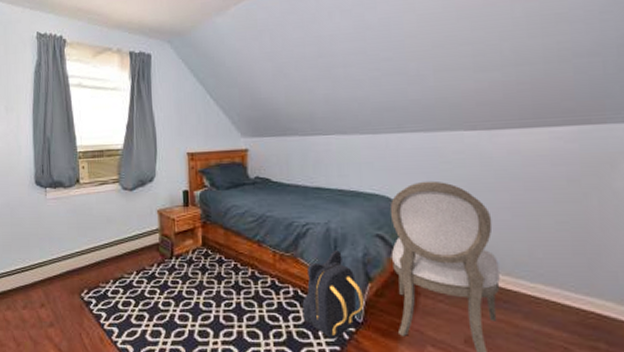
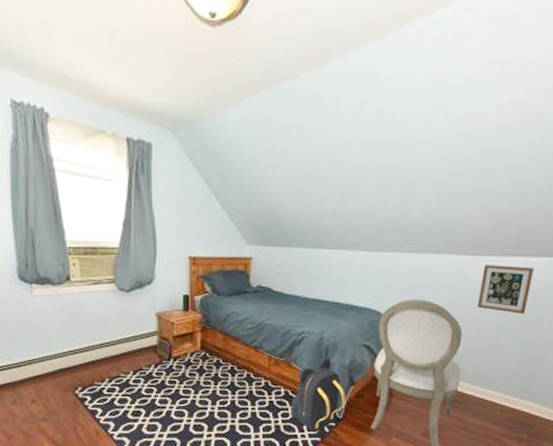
picture frame: none [501,137,565,191] -> present [477,265,534,314]

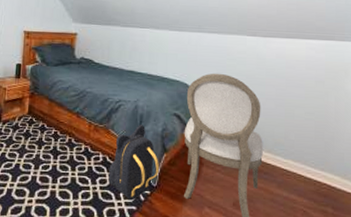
picture frame: present [477,265,534,314] -> none [270,45,315,89]

